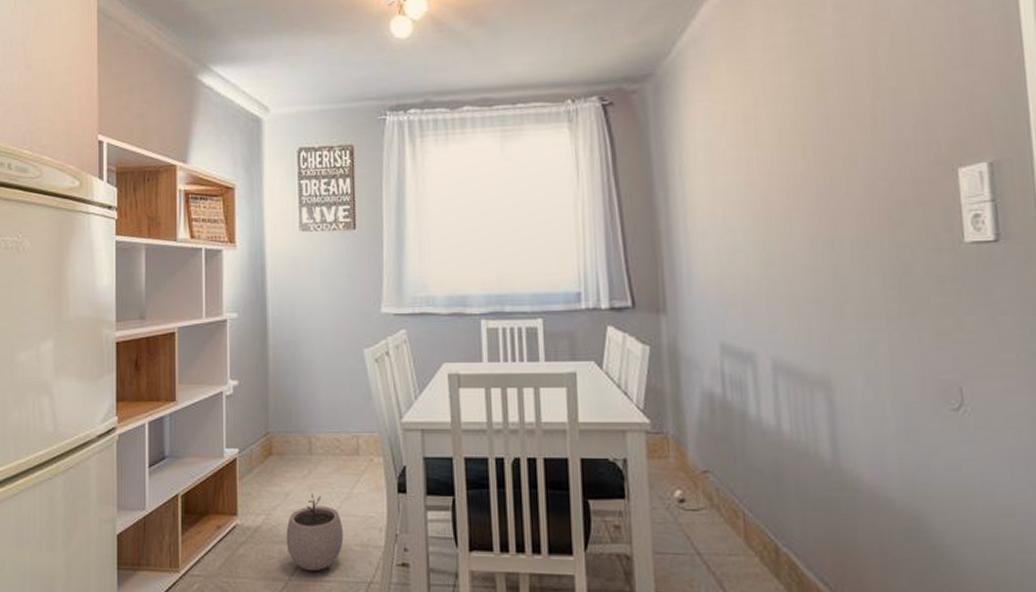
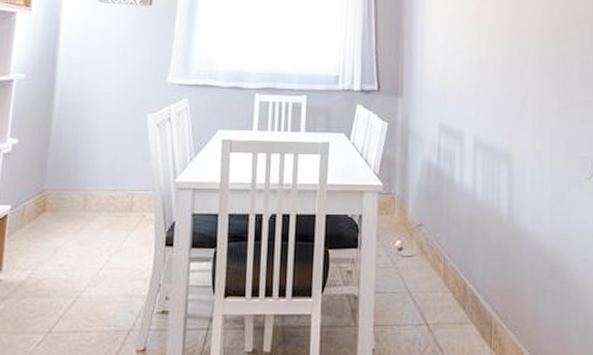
plant pot: present [286,493,344,572] -> none [50,248,110,323]

